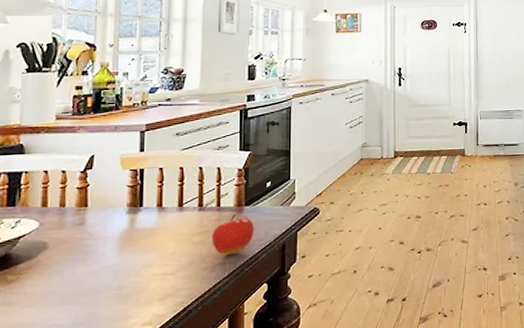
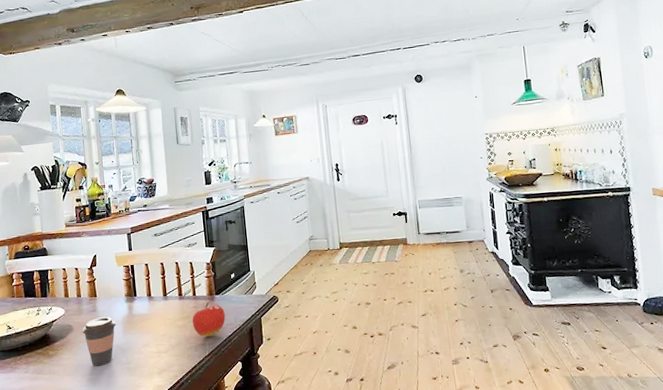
coffee cup: none [60,231,111,293] -> present [82,317,117,366]

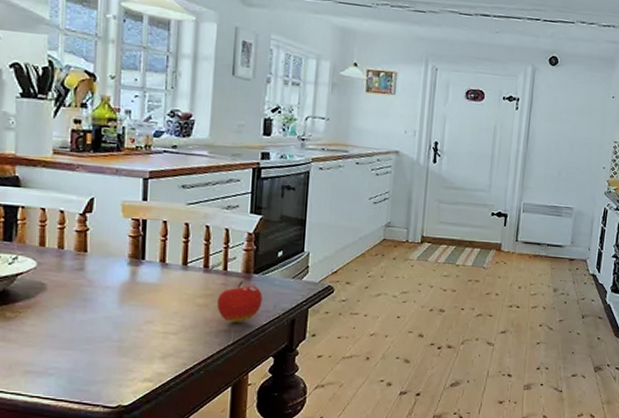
coffee cup: present [82,317,117,366] -> none [59,279,111,339]

